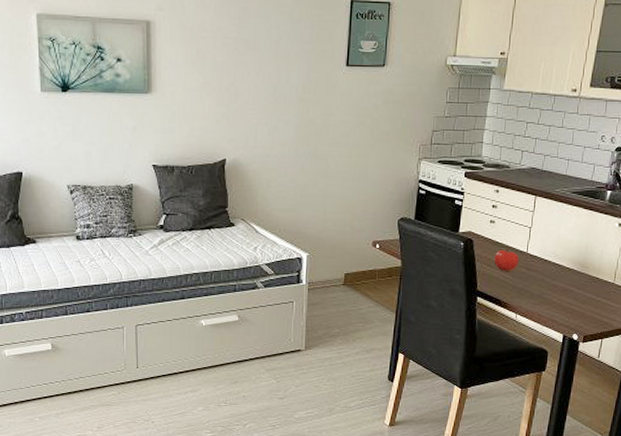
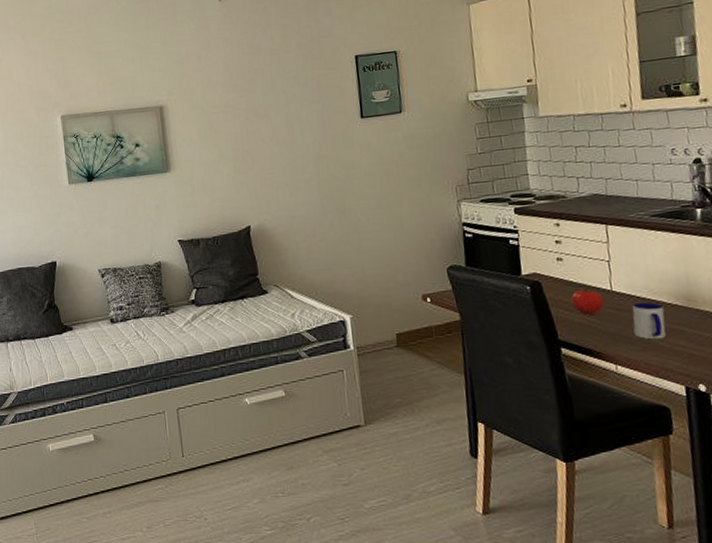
mug: none [536,264,563,296] -> present [632,302,666,340]

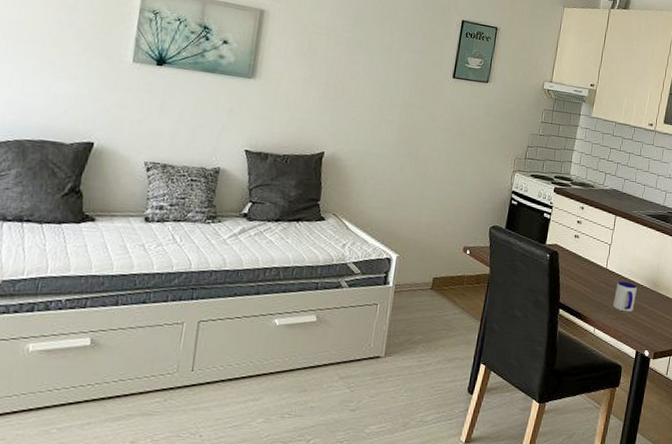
fruit: present [571,287,604,315] -> none [576,262,599,285]

